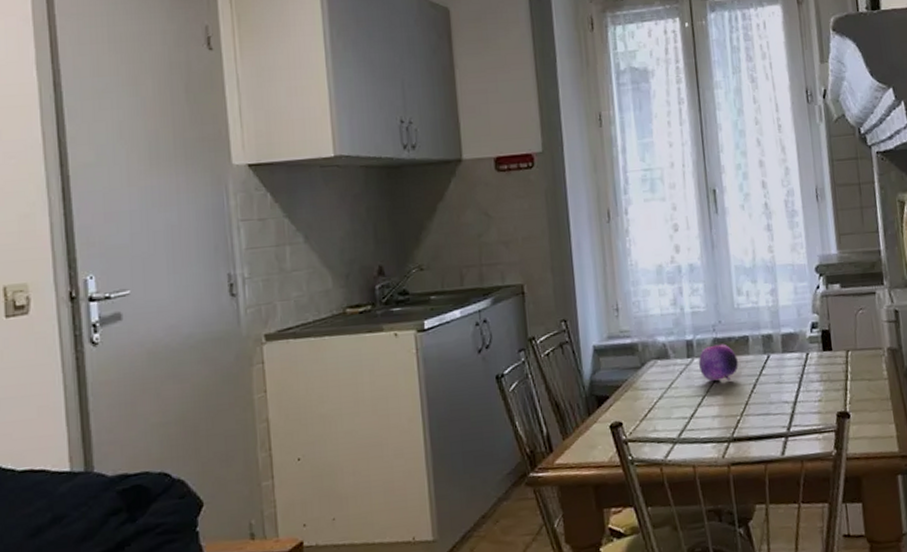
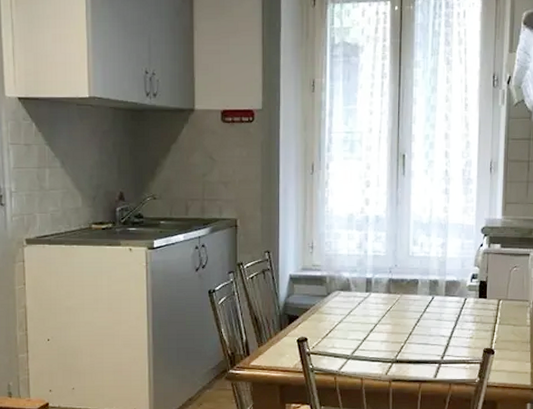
fruit: present [699,344,739,381] -> none [375,284,407,314]

